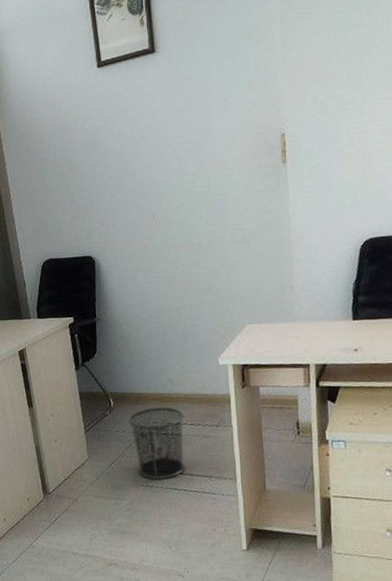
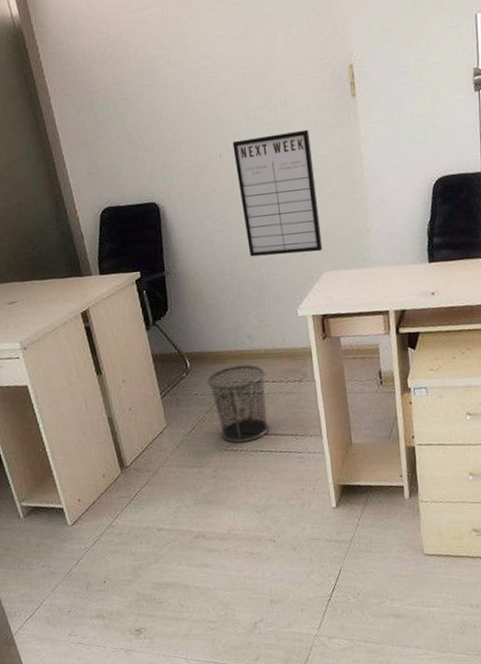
writing board: none [165,193,246,308] -> present [232,129,323,257]

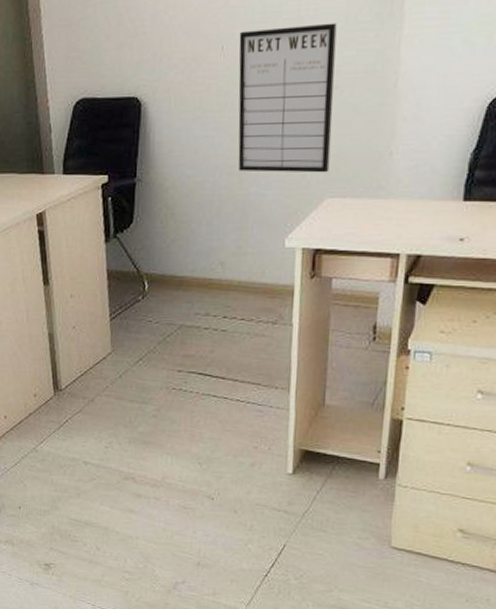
waste bin: present [207,364,270,443] -> none [164,295,234,383]

